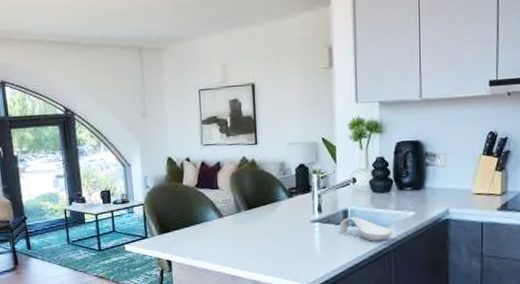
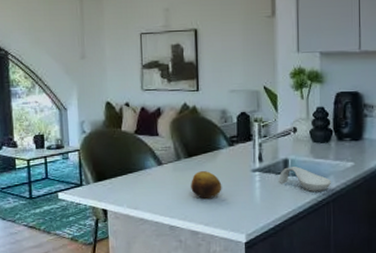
fruit: none [251,222,282,249] -> present [191,171,222,198]

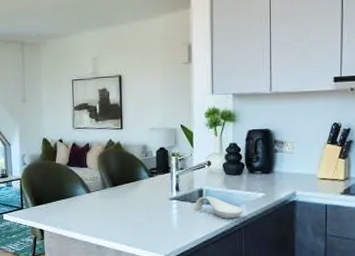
fruit: present [191,171,222,198] -> none [115,199,143,222]

